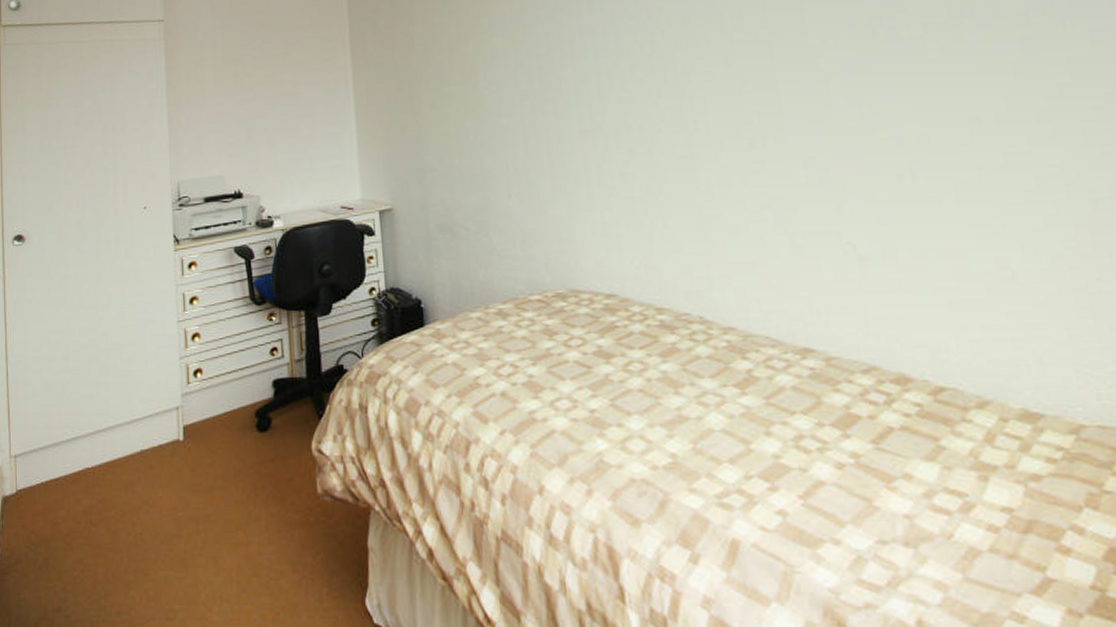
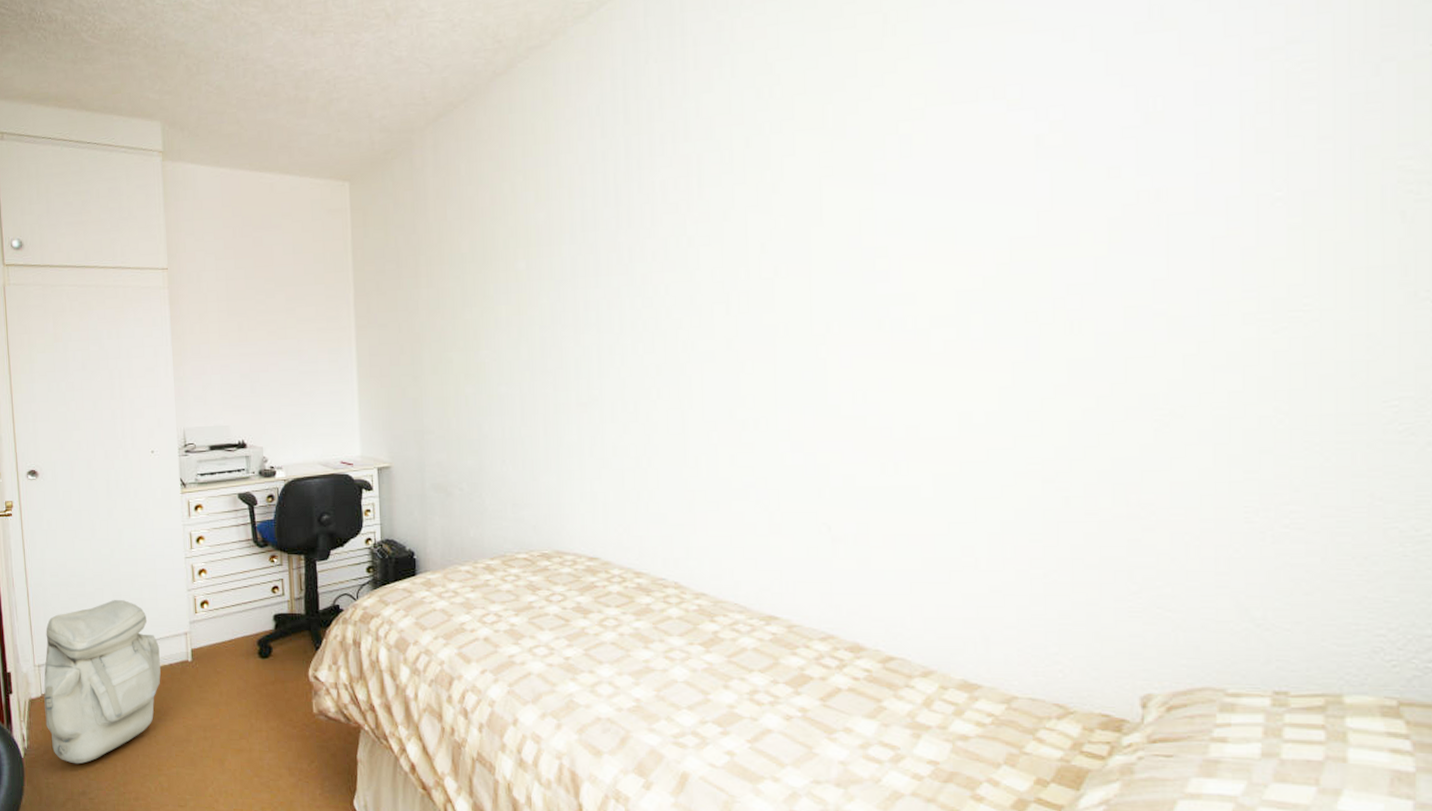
backpack: none [19,374,149,574] -> present [43,600,161,764]

